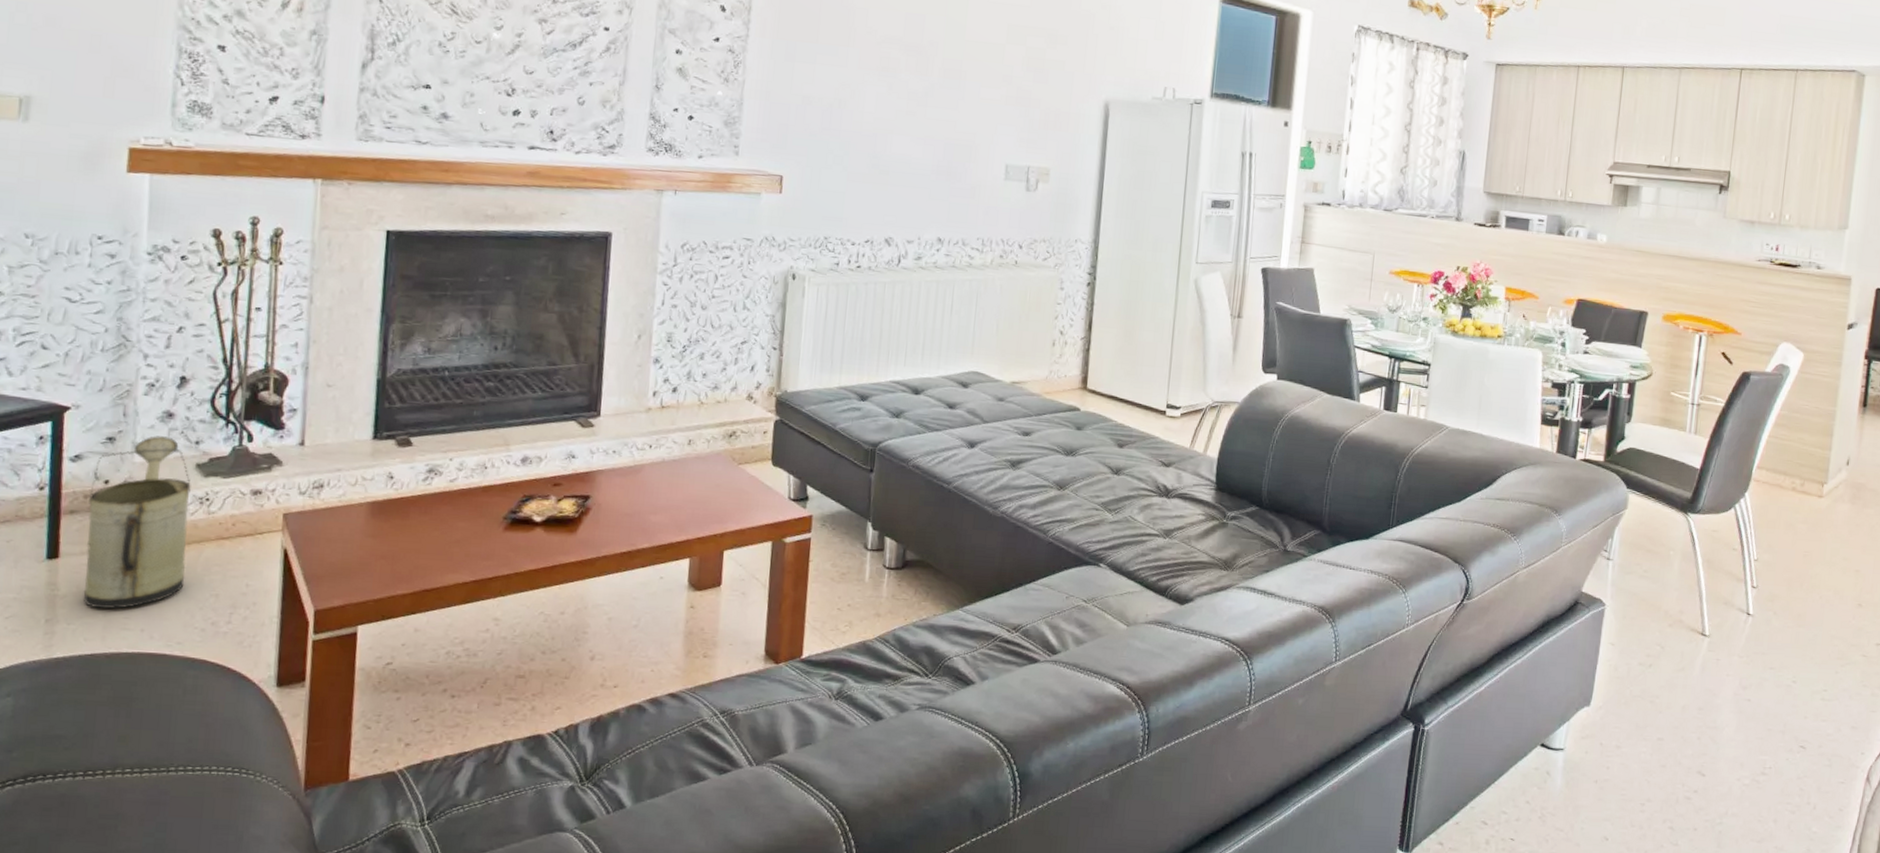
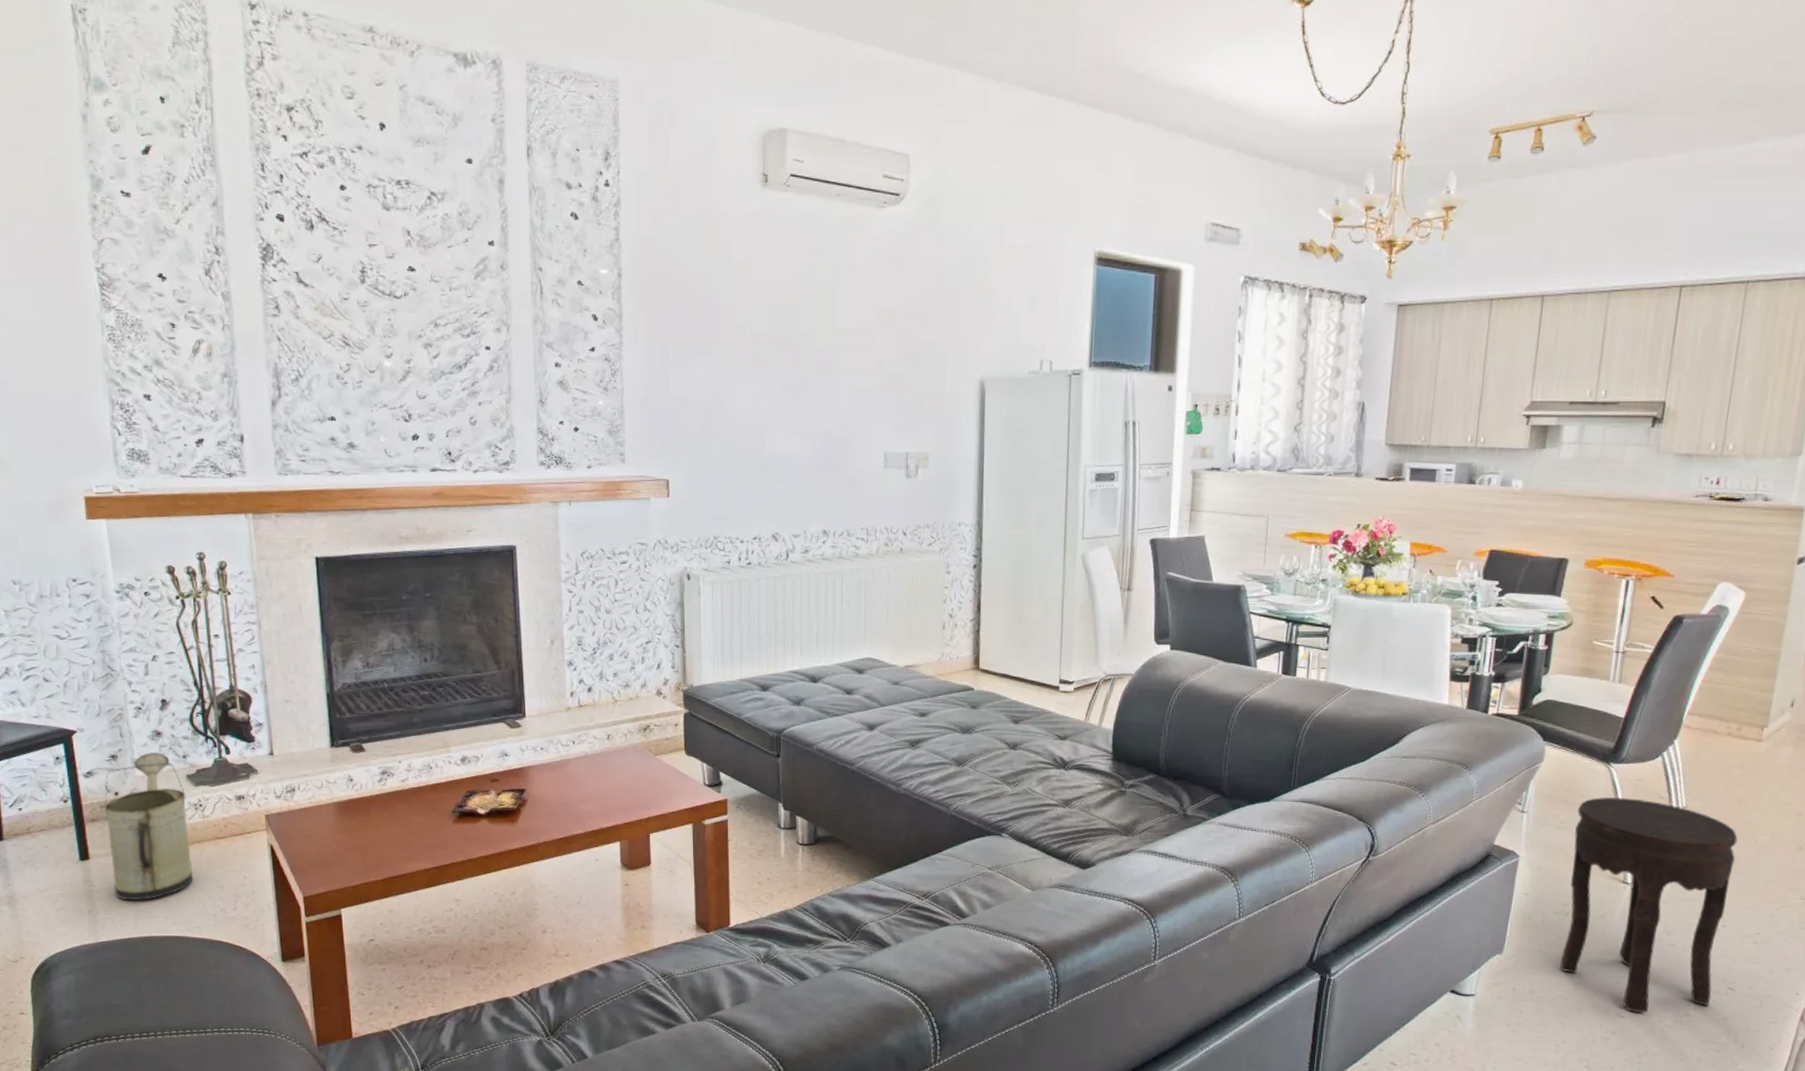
side table: none [1644,547,1804,772] -> present [1560,797,1738,1014]

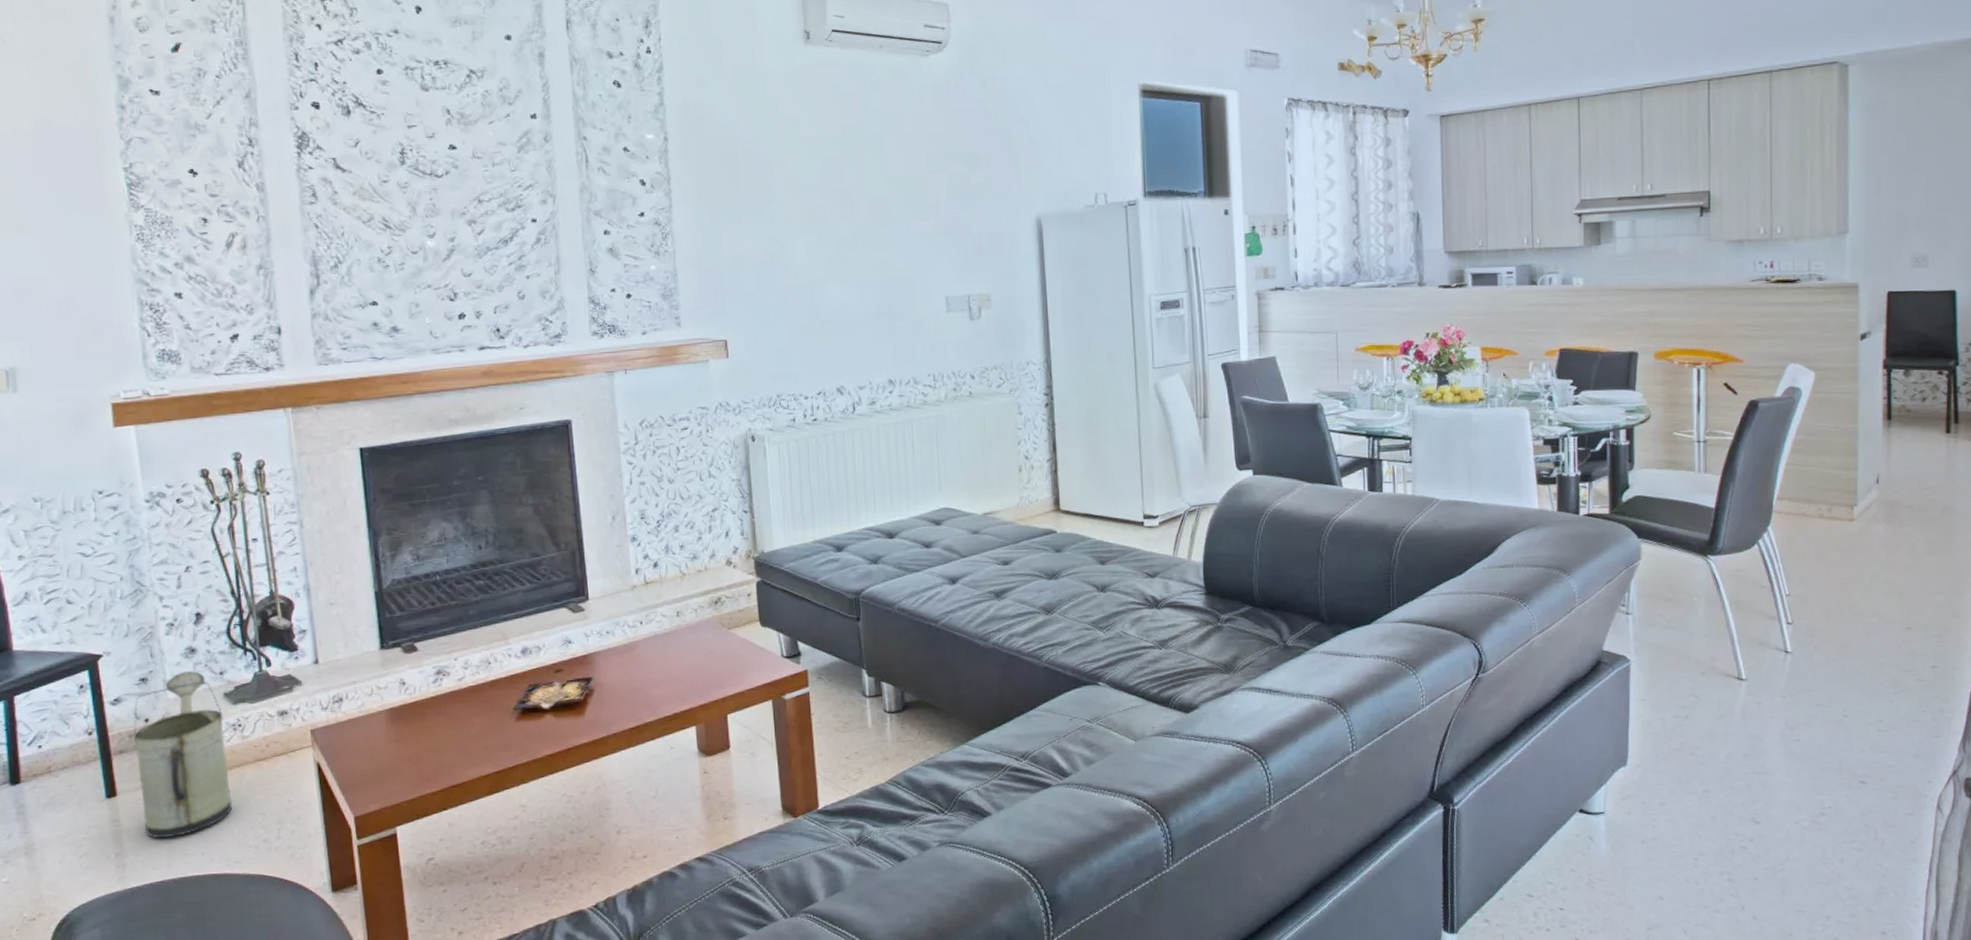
side table: present [1560,797,1738,1014] -> none [1682,590,1847,817]

